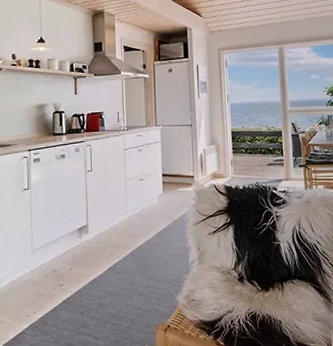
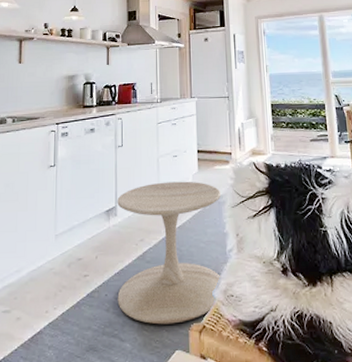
side table: none [88,202,185,325] -> present [117,181,222,325]

